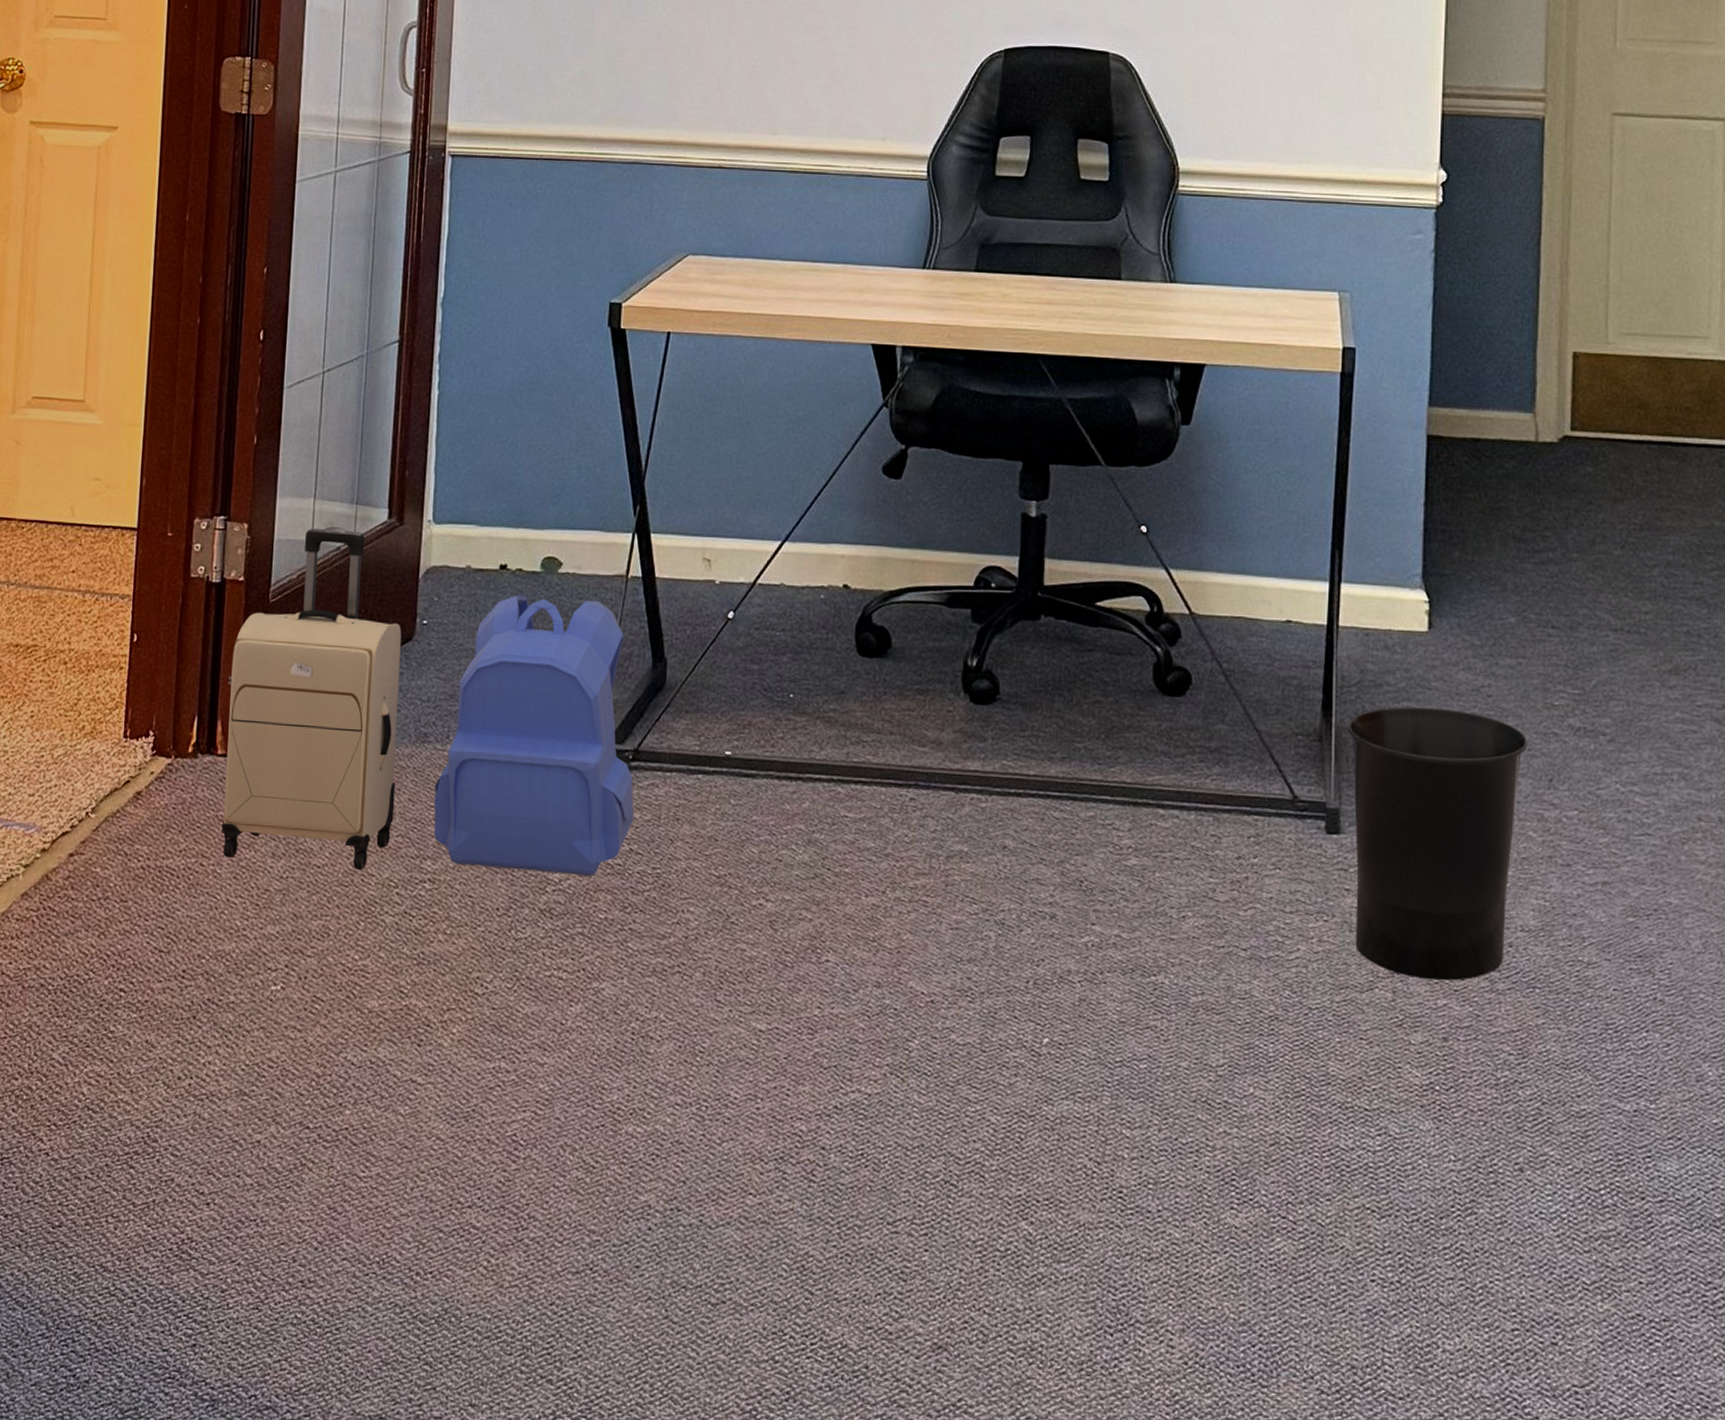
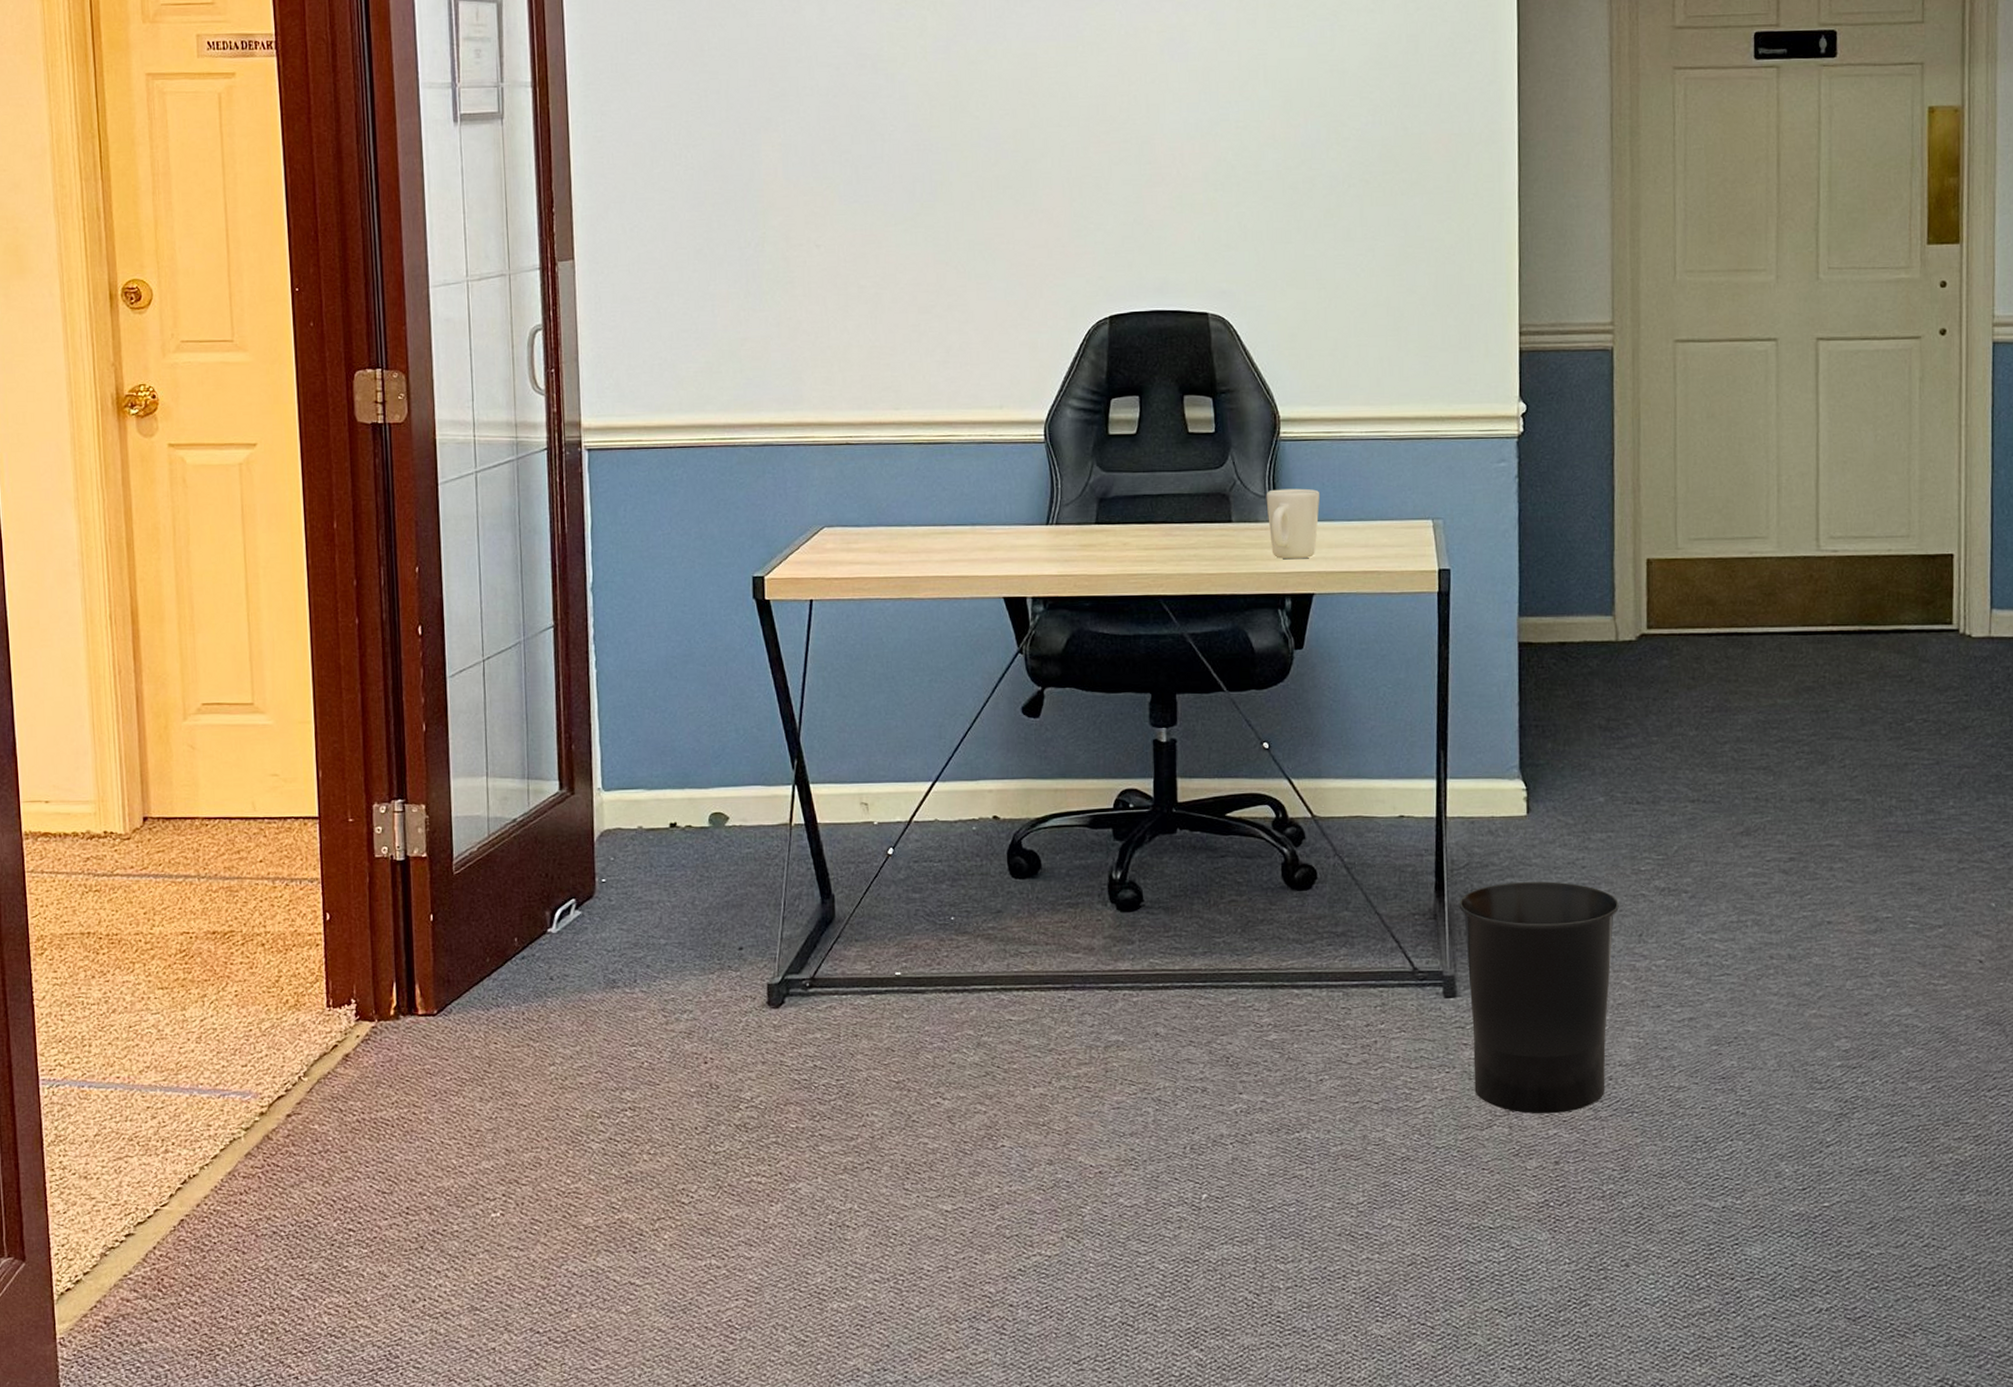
suitcase: present [221,526,402,870] -> none [422,800,592,1106]
backpack: present [433,594,634,876] -> none [626,848,815,1093]
mug: none [1159,247,1219,326] -> present [1266,488,1321,560]

